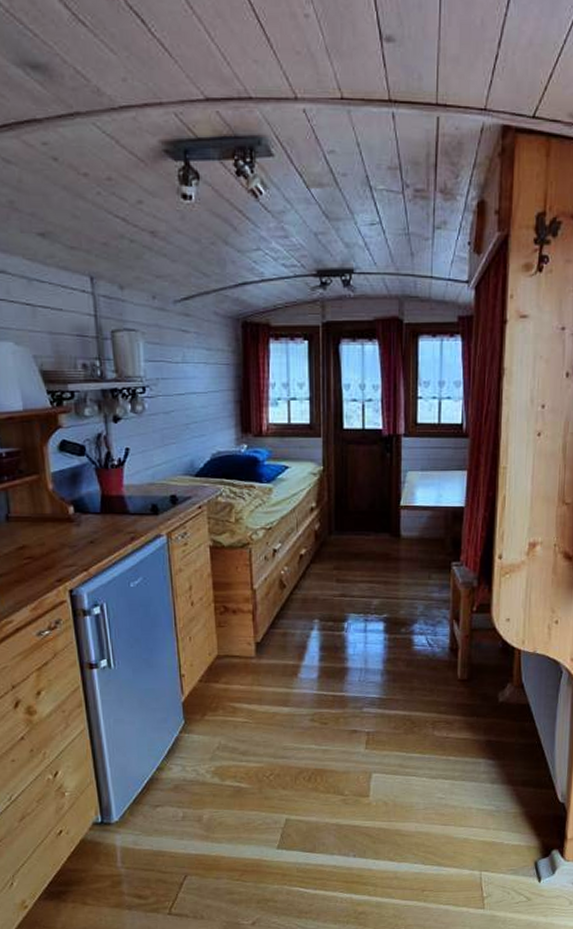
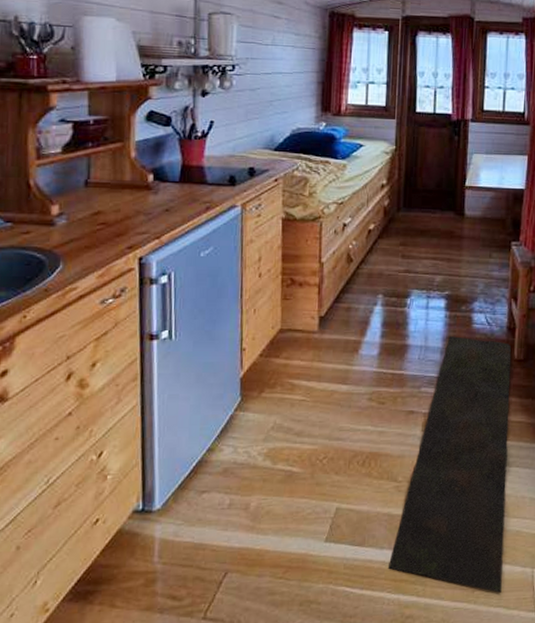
rug: none [340,658,455,893] -> present [389,336,512,593]

